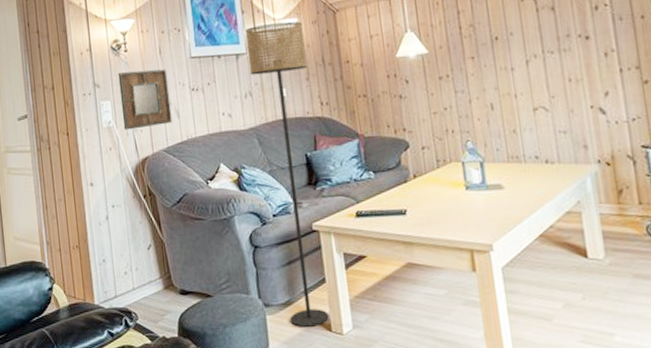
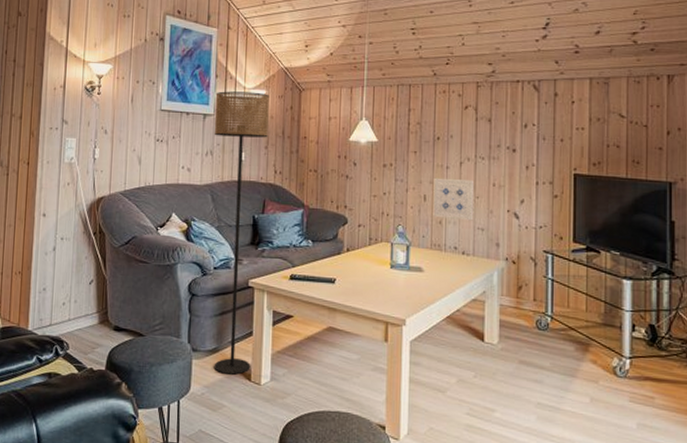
home mirror: present [118,69,173,130] -> none [85,112,136,169]
wall art: none [499,79,551,127] -> present [433,177,473,221]

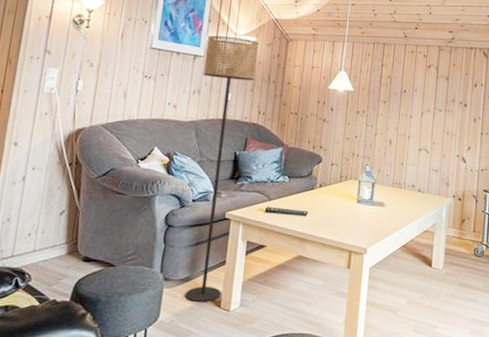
wall art: present [433,177,473,221] -> none [396,125,431,163]

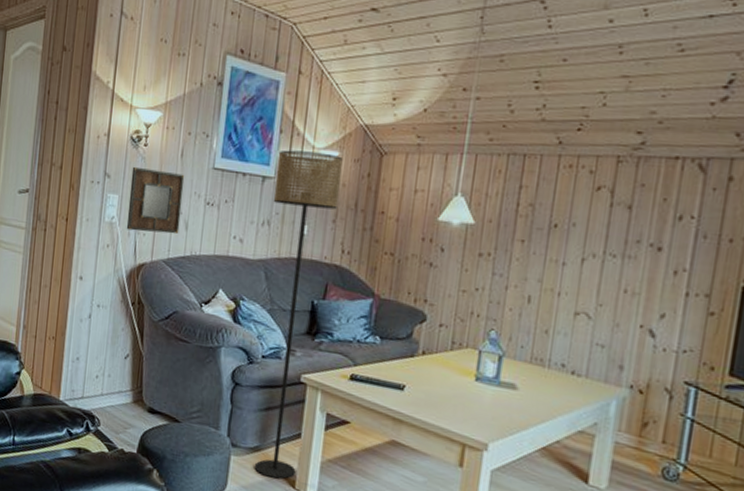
home mirror: none [65,45,125,103] -> present [126,166,185,235]

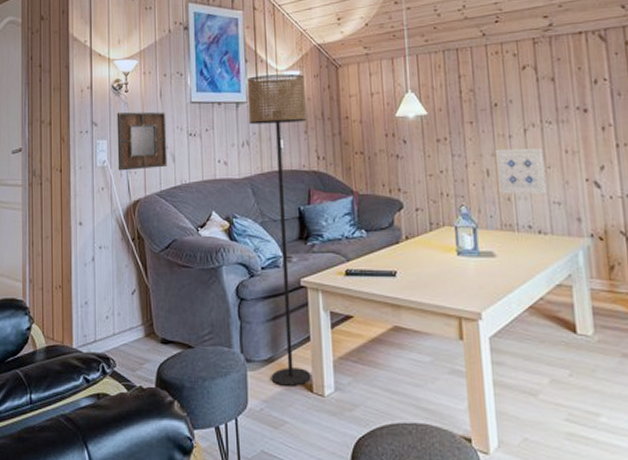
wall art: none [537,275,598,334] -> present [496,148,546,195]

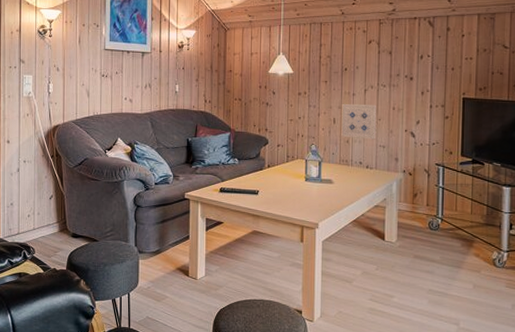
home mirror: present [117,111,168,171] -> none [41,53,83,101]
floor lamp: present [247,73,311,386] -> none [151,32,199,271]

